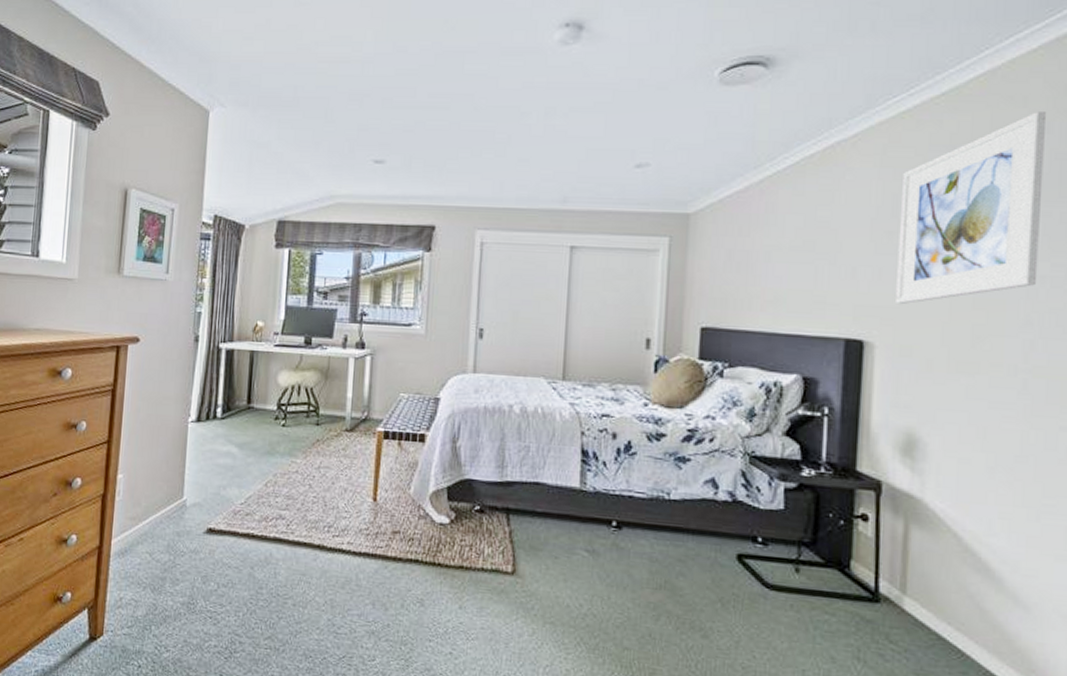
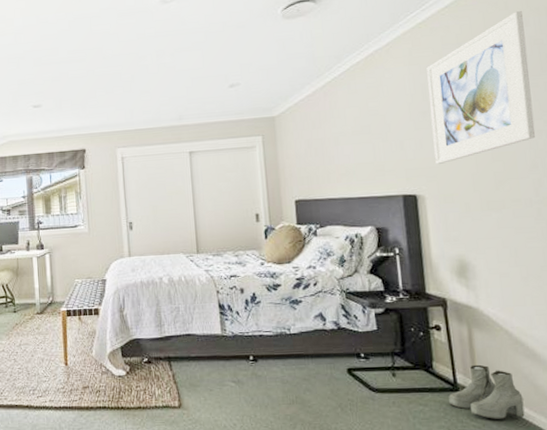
boots: none [865,571,963,648] -> present [449,364,525,419]

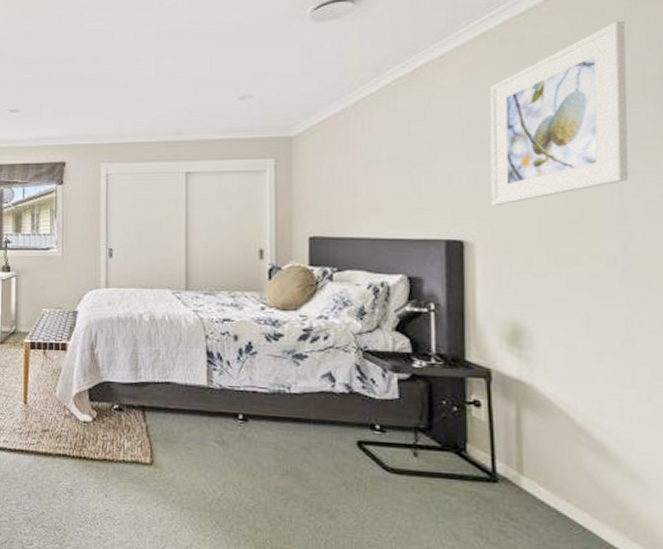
boots: present [449,364,525,419] -> none [484,452,583,524]

